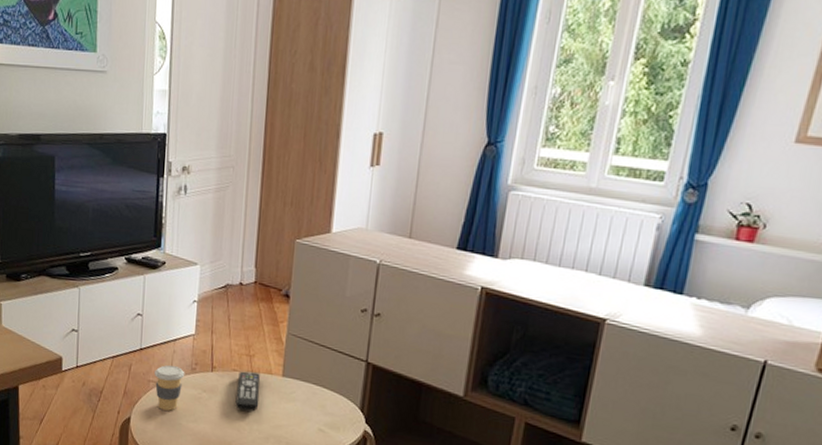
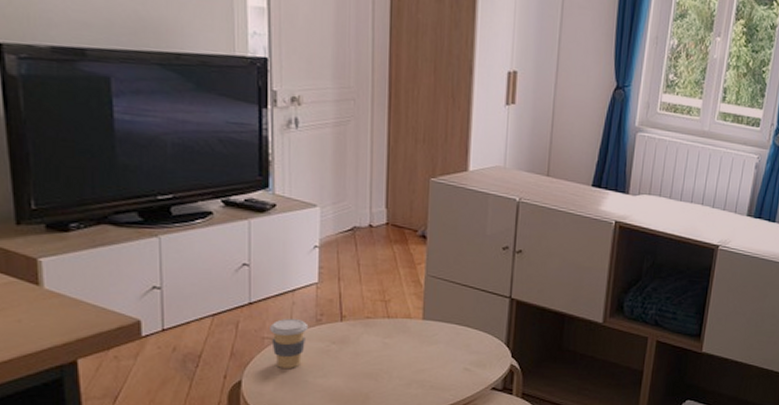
remote control: present [235,371,260,412] -> none [371,318,399,360]

